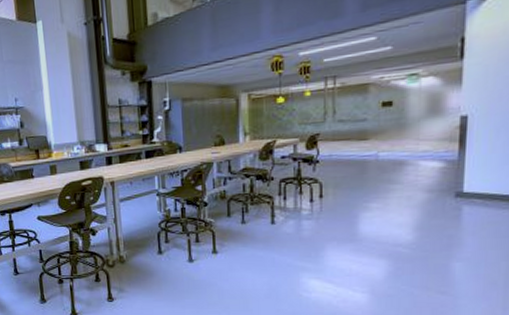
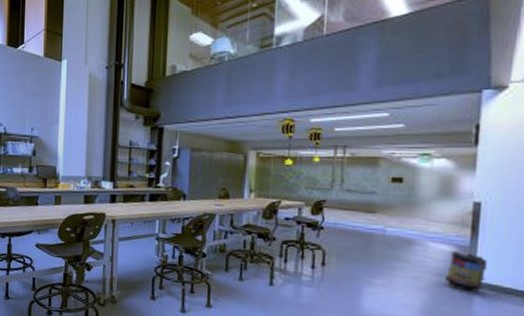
trash can: none [435,166,476,203] -> present [444,251,488,293]

